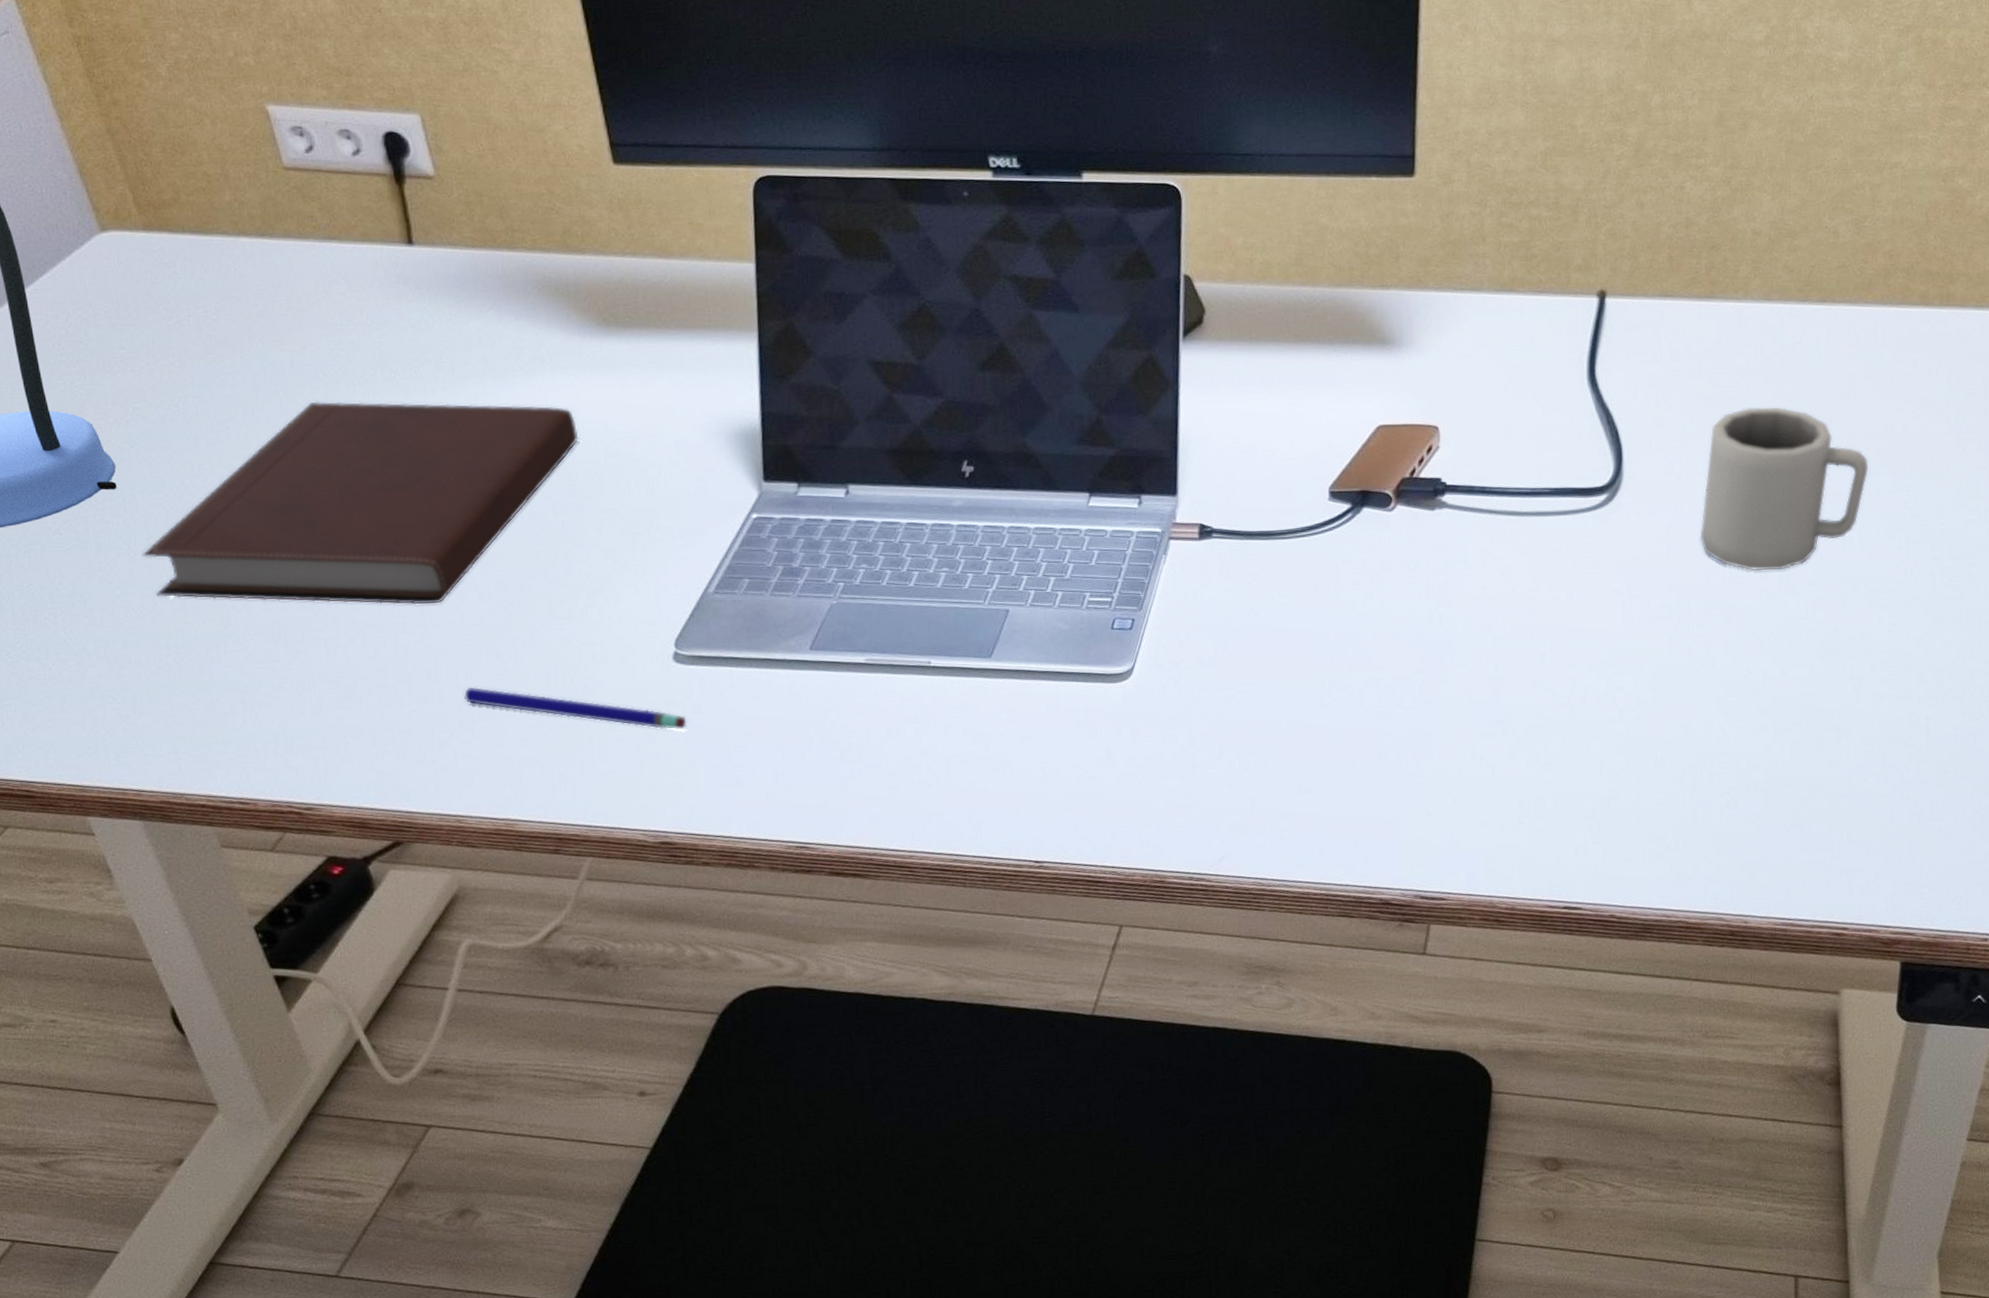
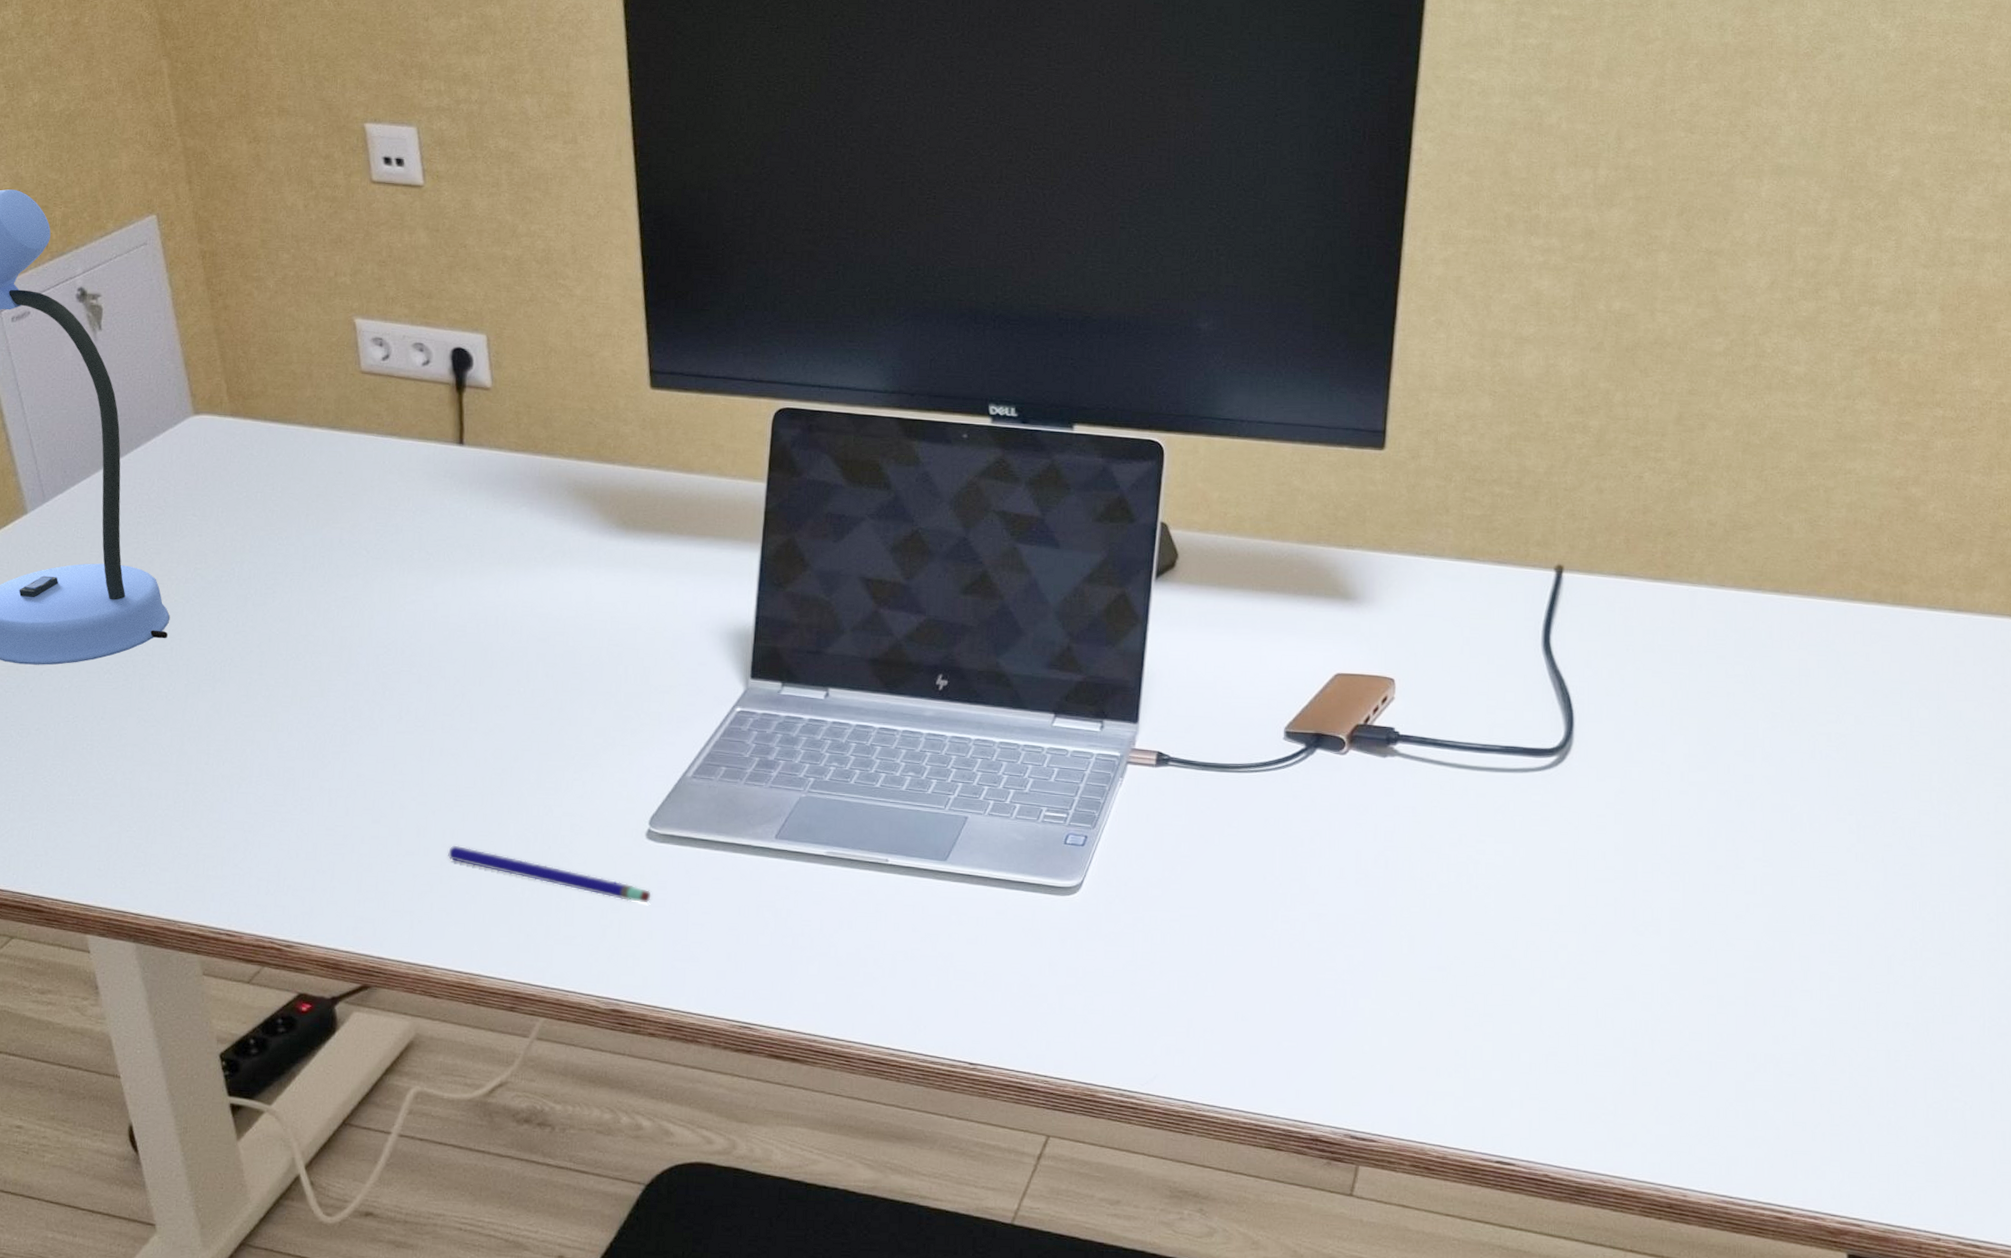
notebook: present [142,401,579,605] -> none [179,575,587,766]
cup: present [1700,407,1869,571] -> none [1648,685,1820,844]

